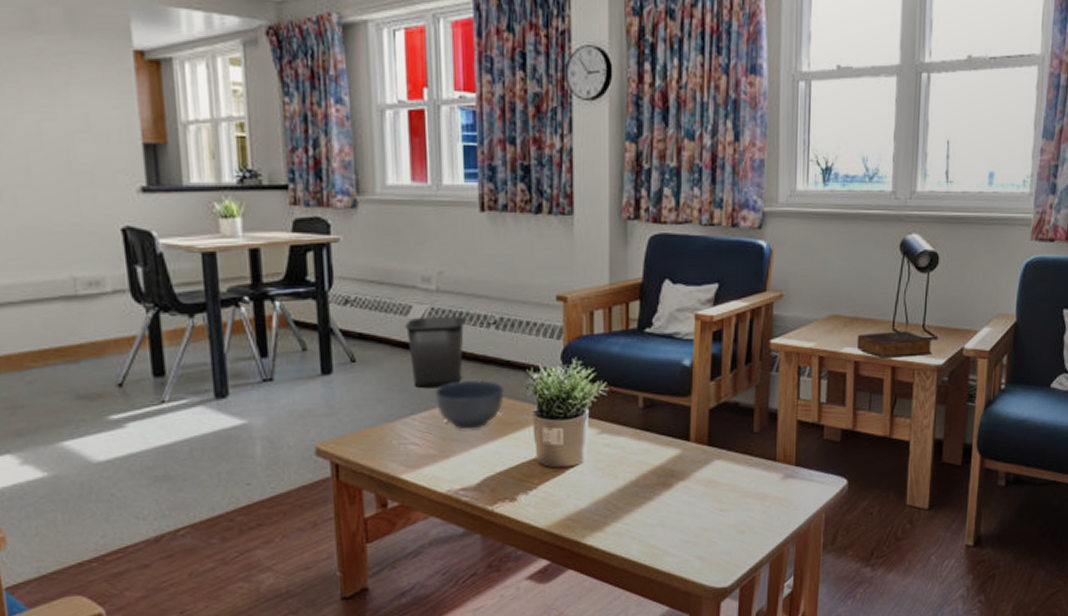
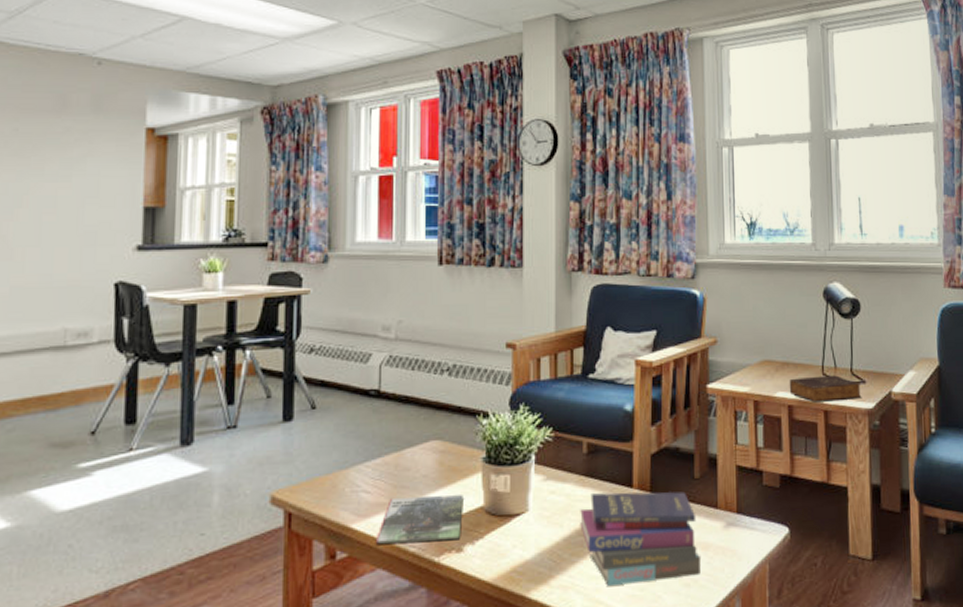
waste bin: present [404,315,465,388] -> none [363,363,421,434]
magazine: none [426,447,516,494] -> present [375,495,463,544]
bowl: present [434,379,504,429] -> none [388,426,454,476]
books: none [636,445,756,532] -> present [580,491,700,586]

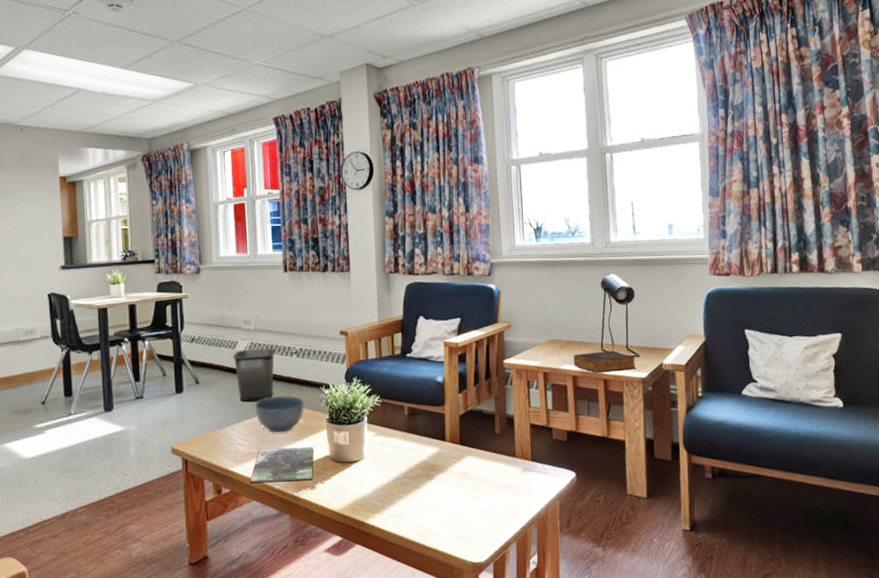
waste bin: none [363,363,421,434] -> present [232,348,275,402]
bowl: none [388,426,454,476] -> present [254,395,304,433]
books: present [580,491,700,586] -> none [404,444,503,515]

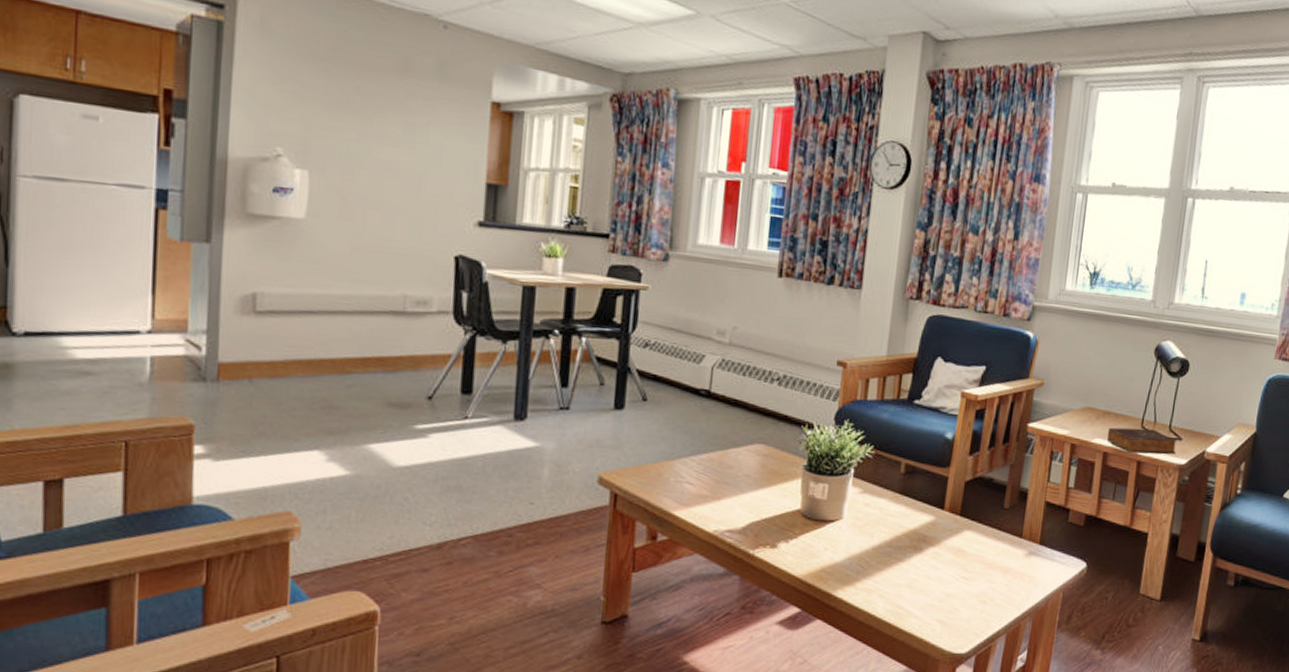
waste bin: present [232,348,275,402] -> none [695,366,752,433]
magazine: present [249,447,314,483] -> none [694,491,782,537]
bowl: present [254,395,304,433] -> none [714,428,779,476]

